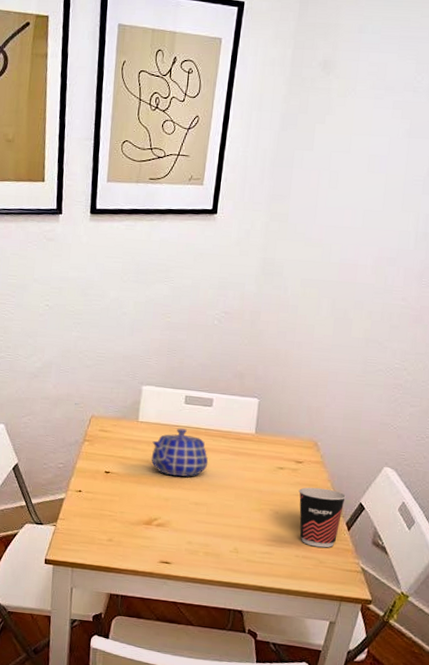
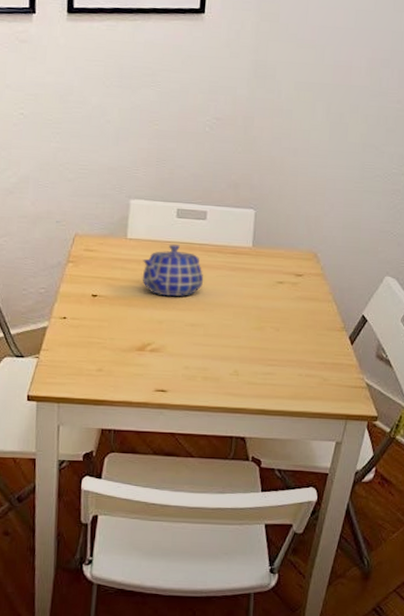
cup: present [299,487,346,548] -> none [300,301,348,365]

